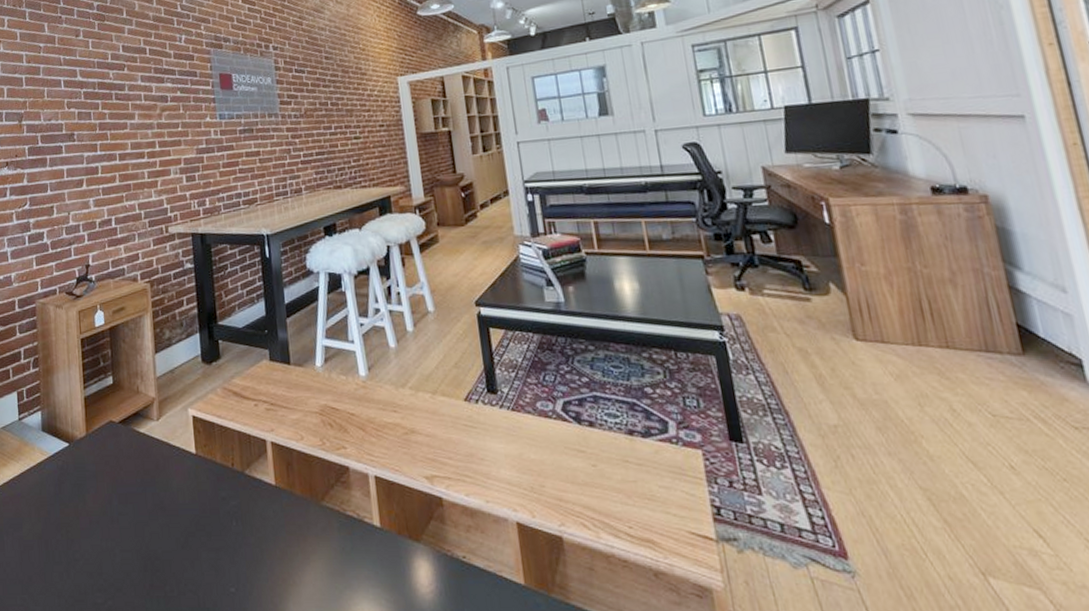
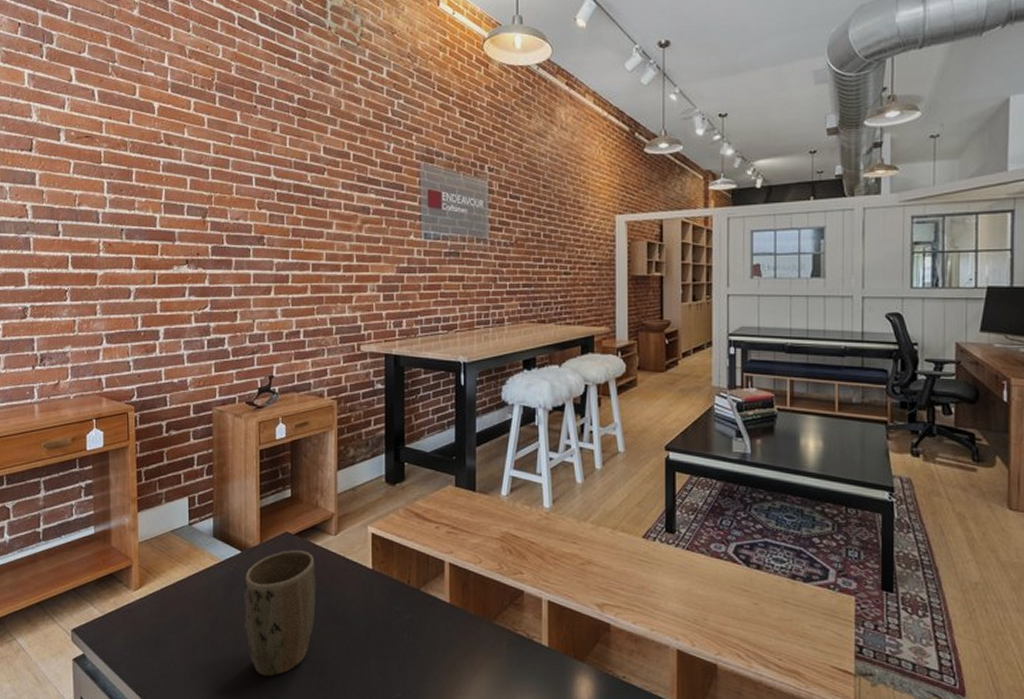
plant pot: none [73,439,144,575] -> present [243,550,317,676]

